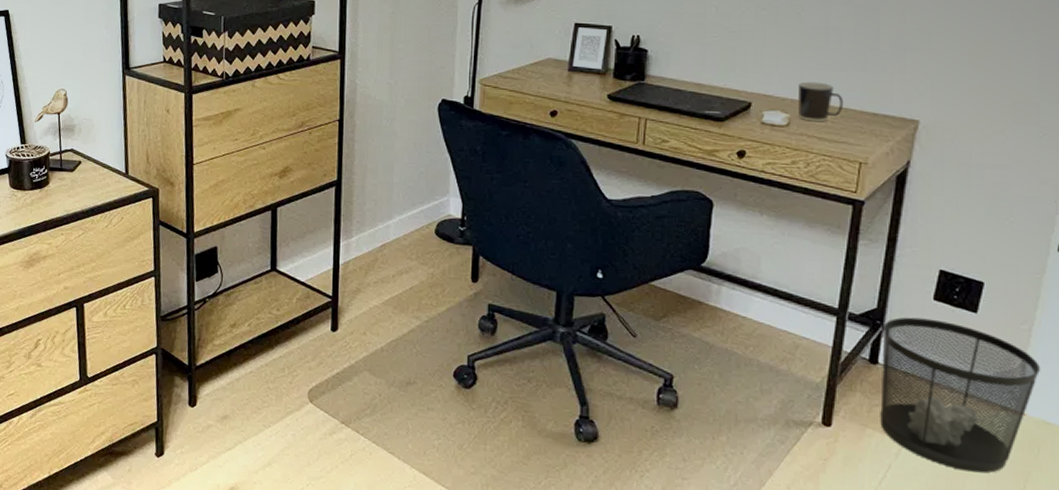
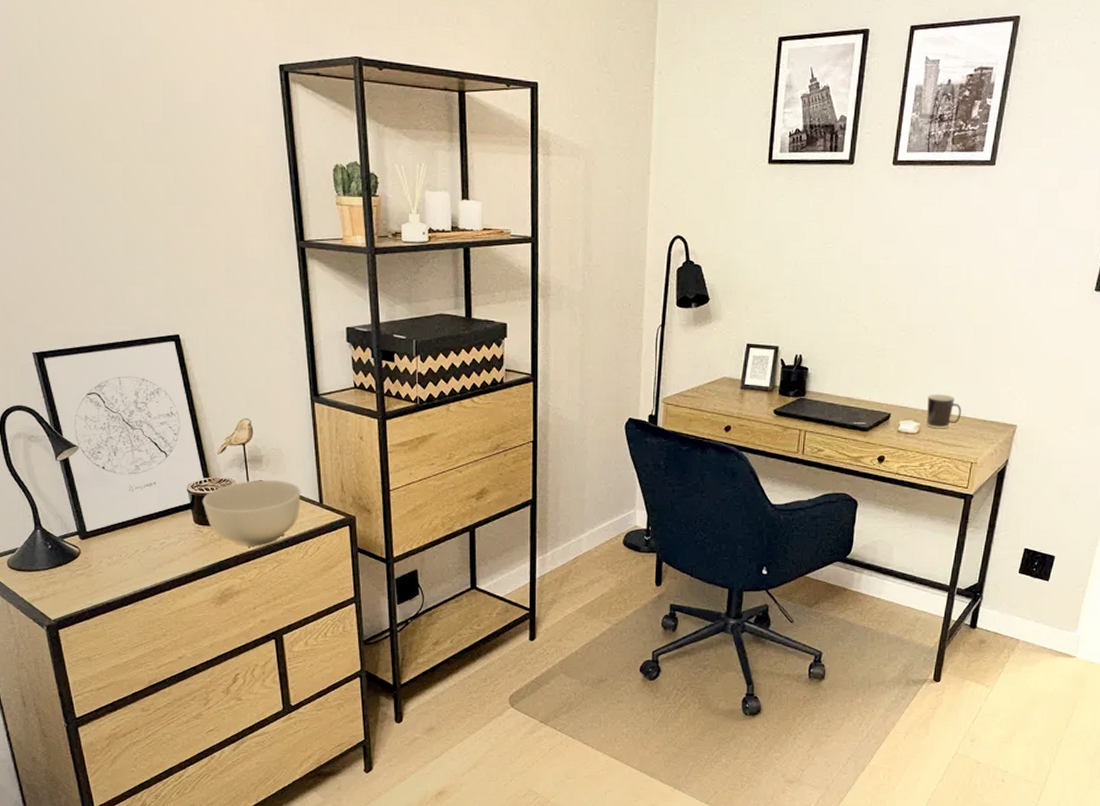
bowl: none [18,148,109,214] -> present [202,480,301,547]
waste bin: present [880,317,1040,473] -> none [975,588,1089,706]

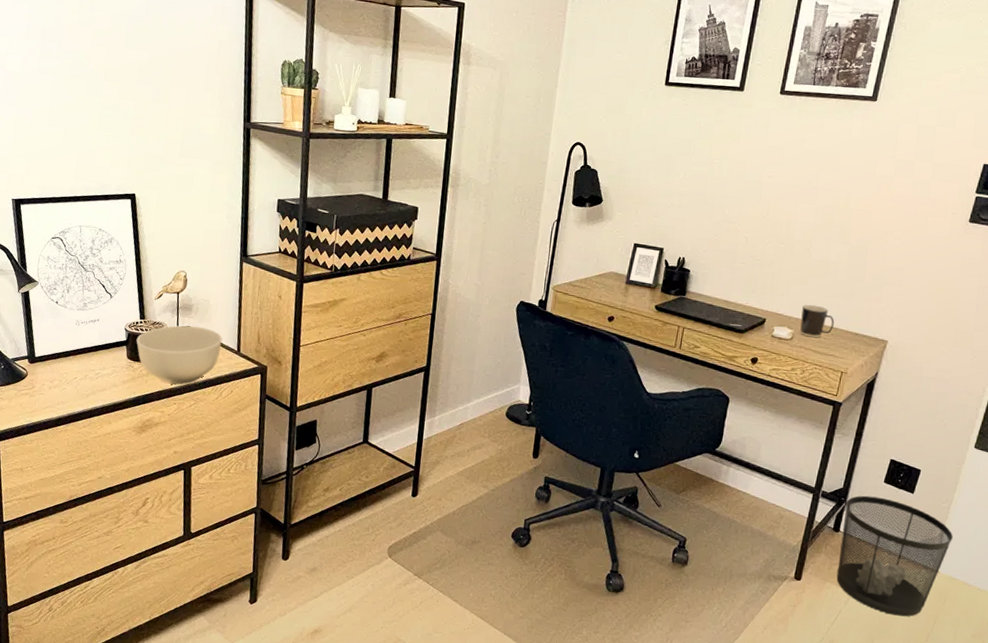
waste bin: none [975,588,1089,706] -> present [836,495,953,617]

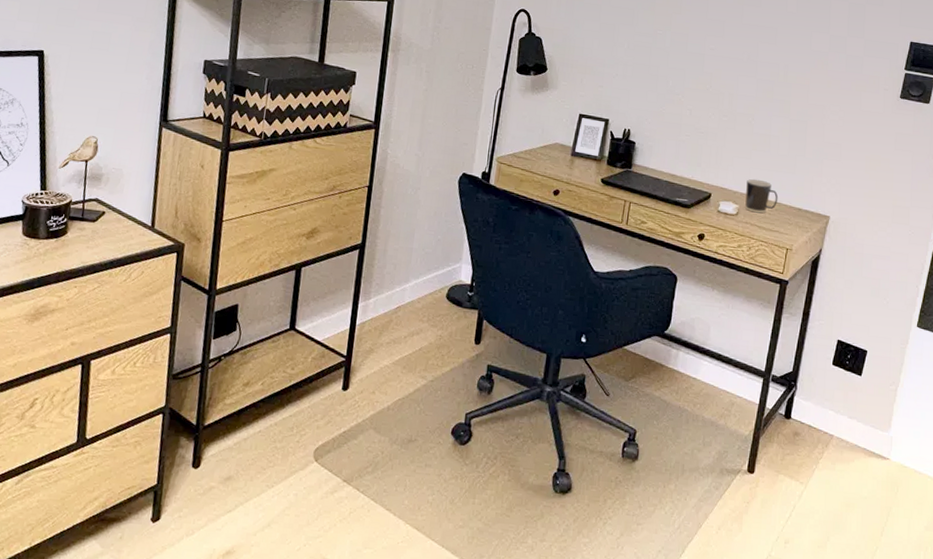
bowl: present [136,325,222,385] -> none [34,197,135,266]
waste bin: present [836,495,953,617] -> none [789,379,901,510]

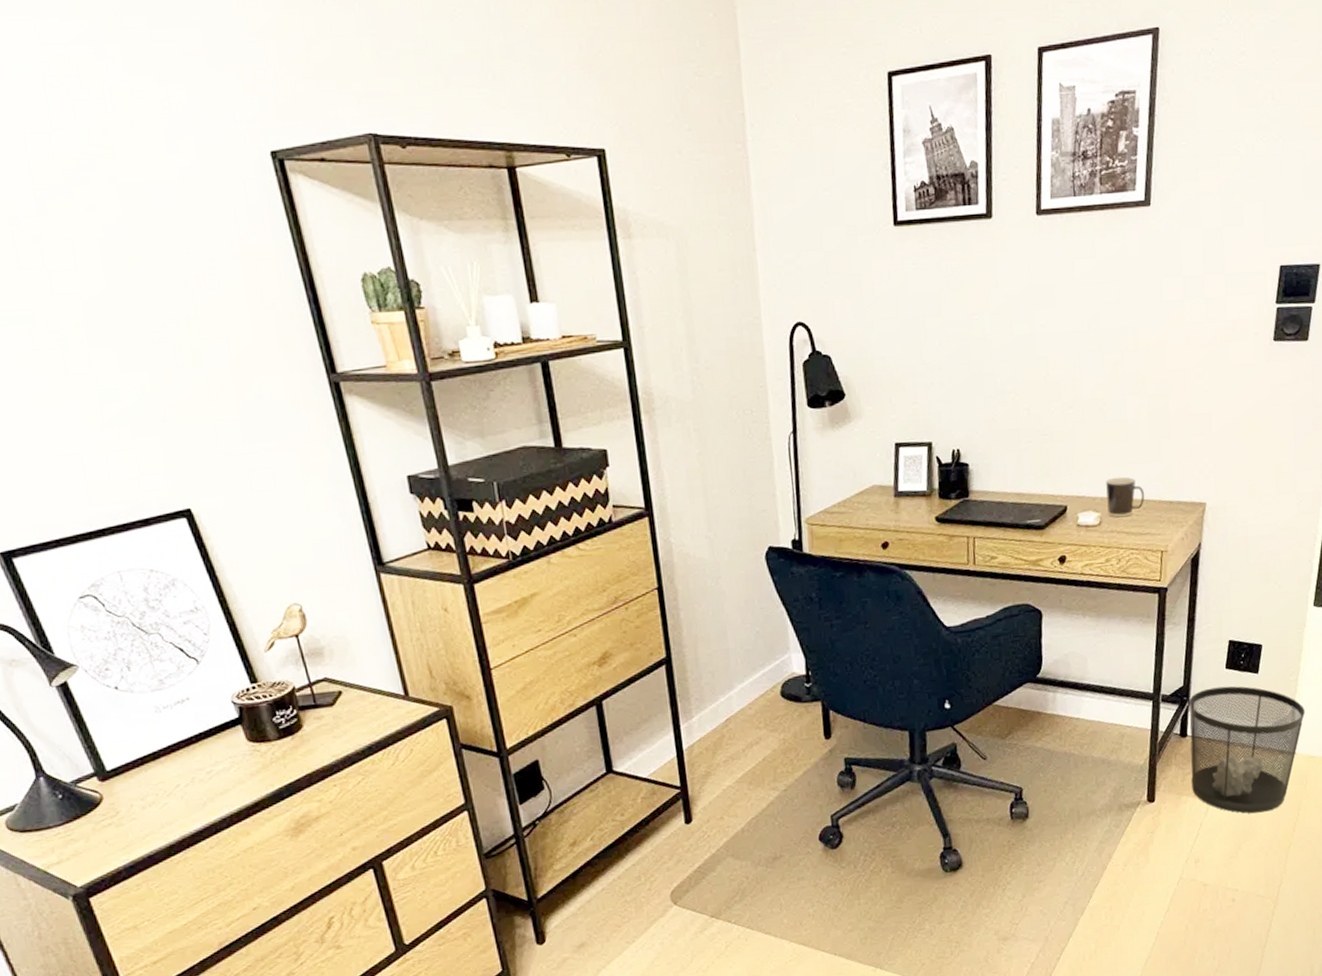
waste bin: none [789,379,901,510] -> present [1189,686,1305,814]

